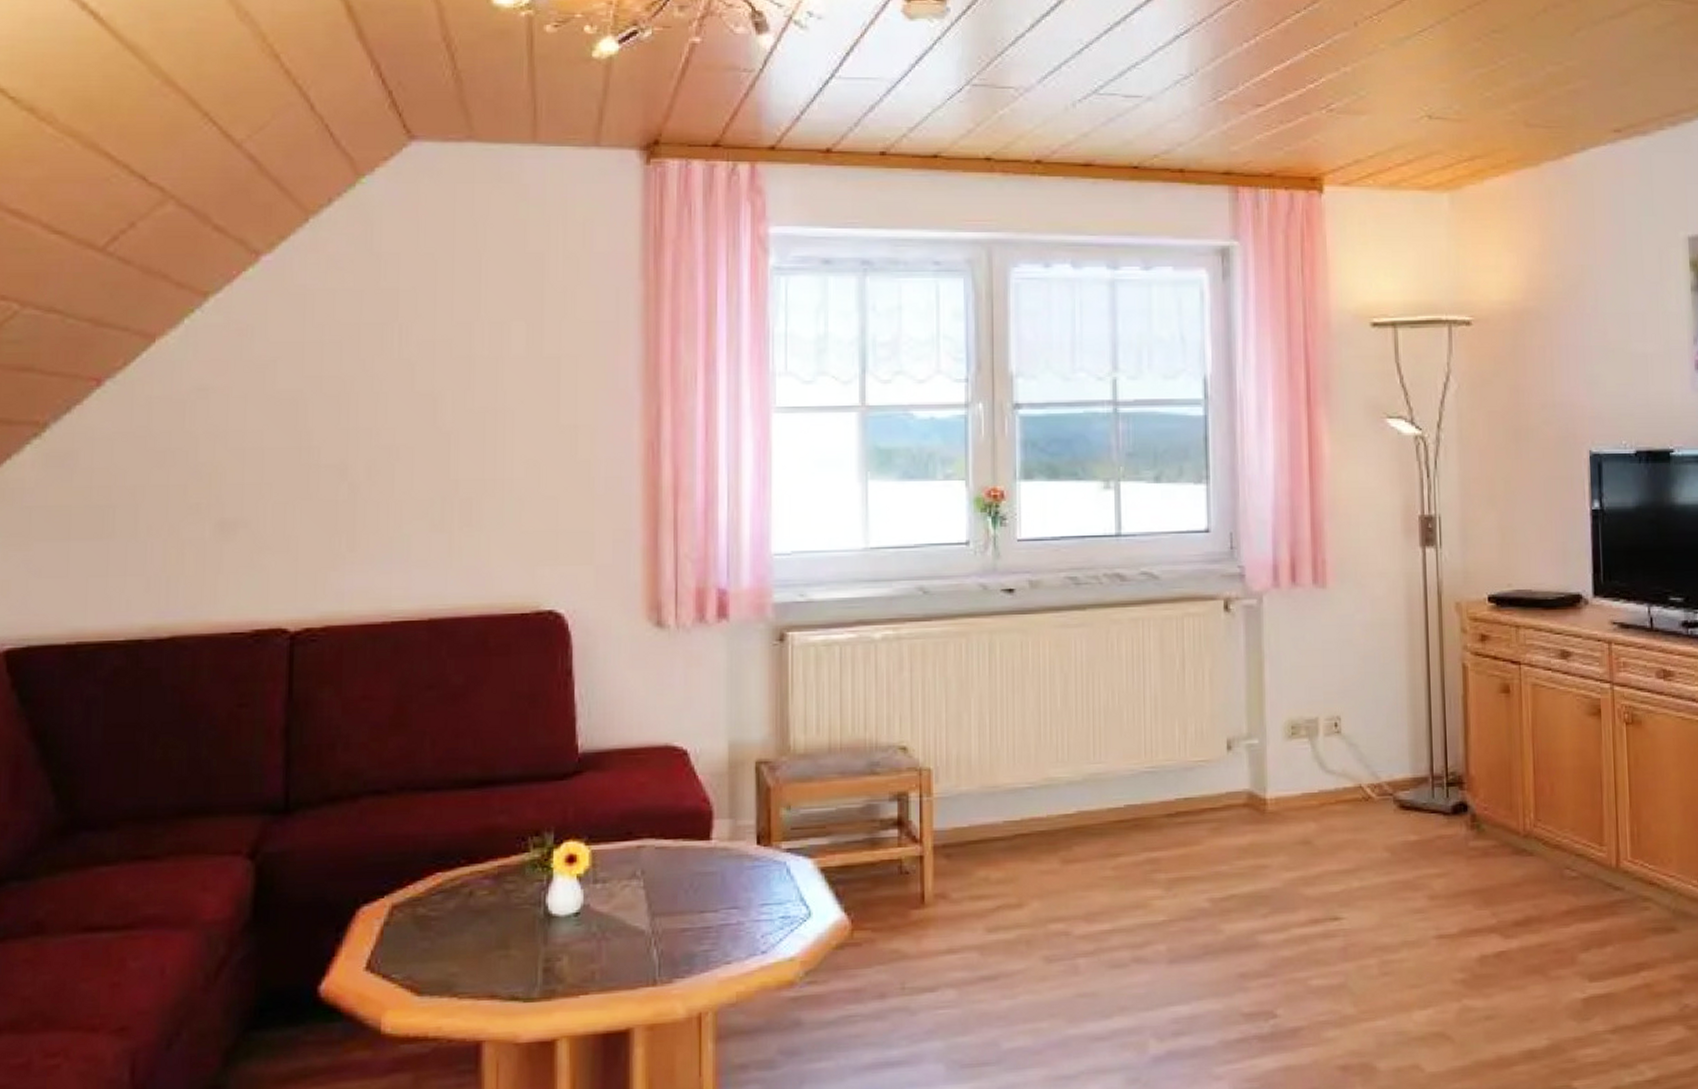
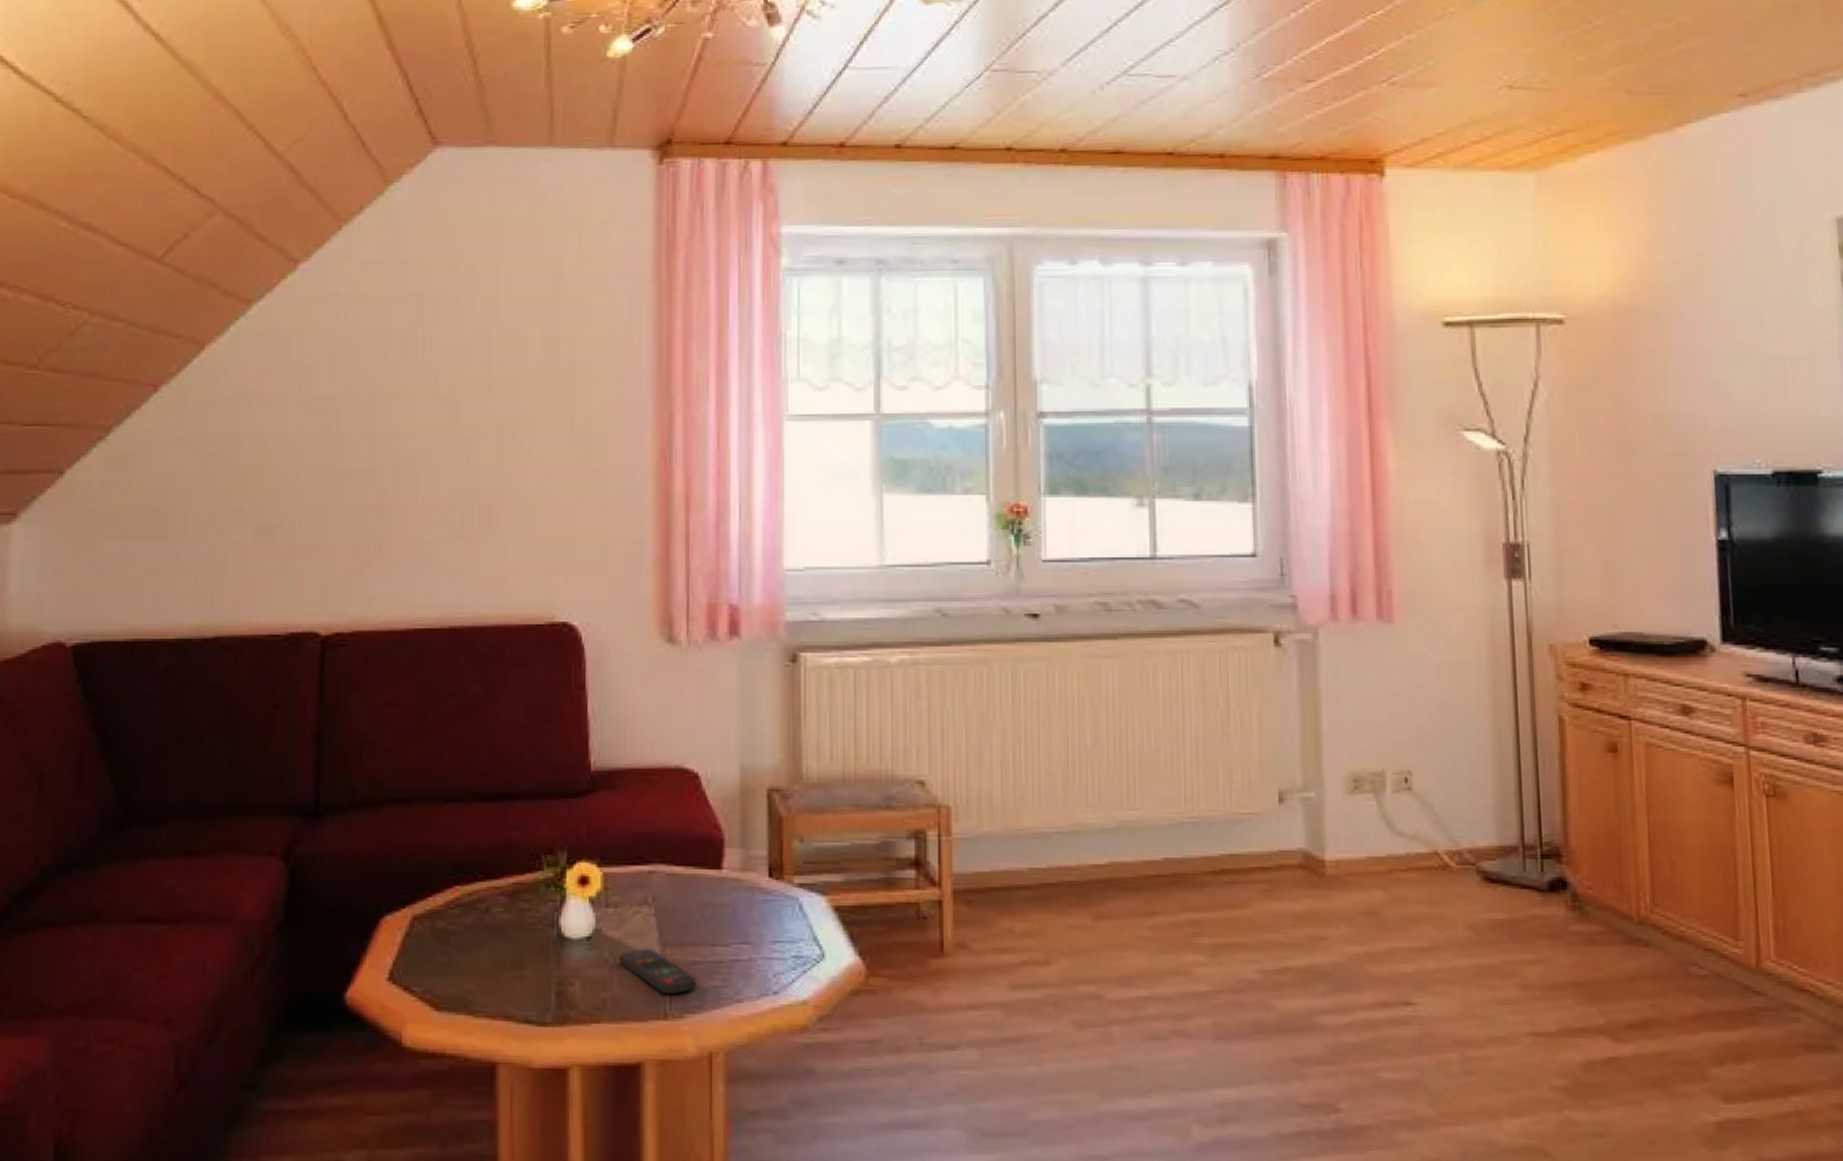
remote control: none [608,920,686,962] -> present [619,948,697,995]

